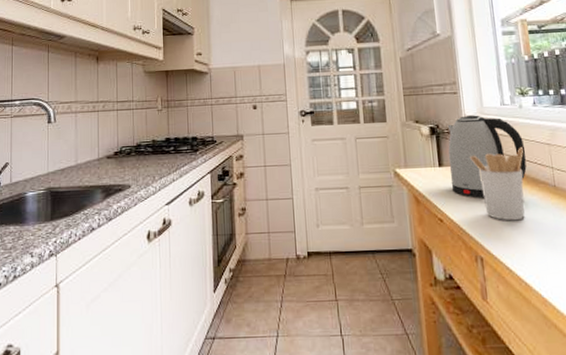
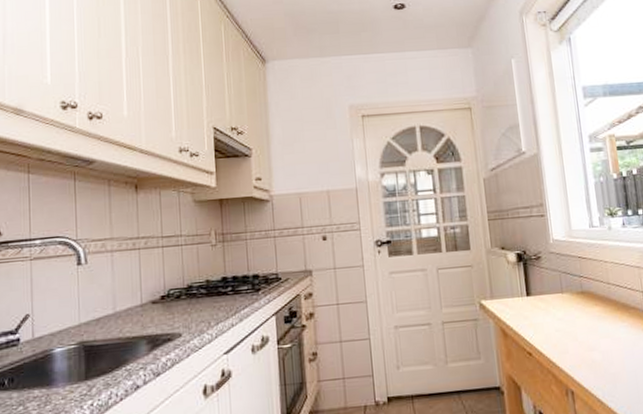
kettle: present [447,115,527,197] -> none [535,238,617,327]
utensil holder: present [470,147,525,221] -> none [559,272,616,351]

